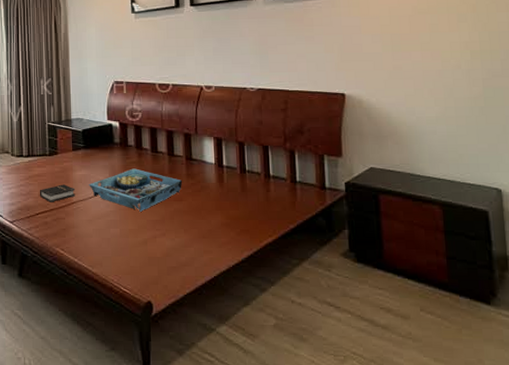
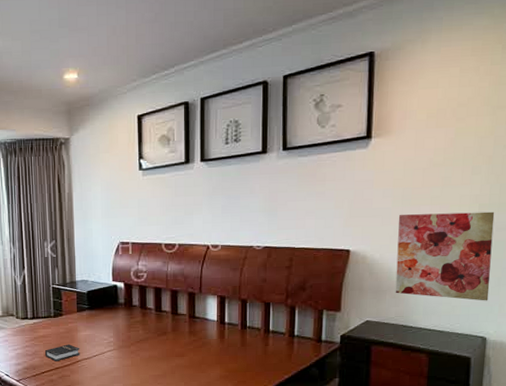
serving tray: present [89,168,183,212] -> none [93,327,185,368]
wall art: none [390,58,497,150] -> present [395,211,495,301]

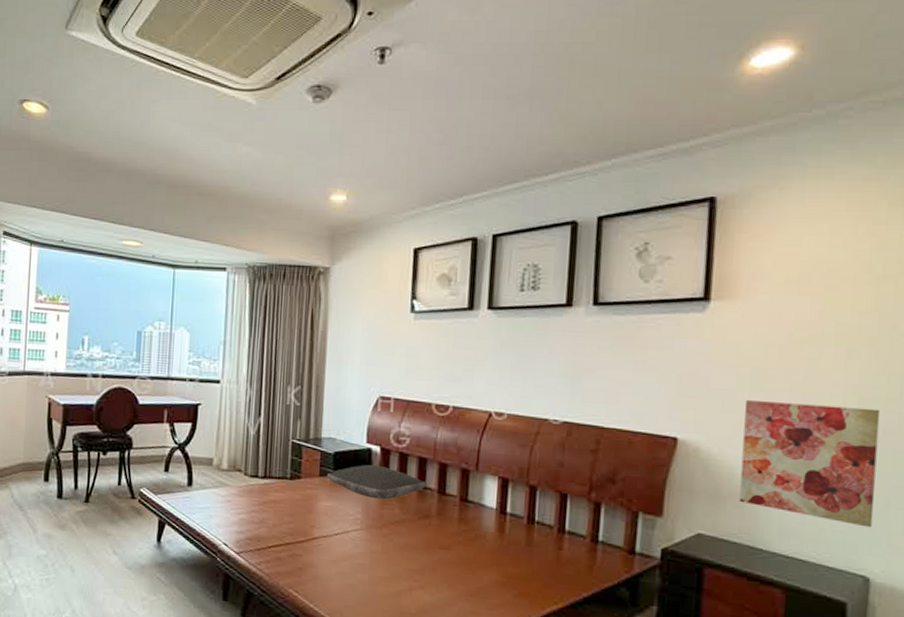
hardback book: present [44,344,80,361] -> none [274,515,319,535]
pillow: none [83,297,164,325] -> present [327,464,429,500]

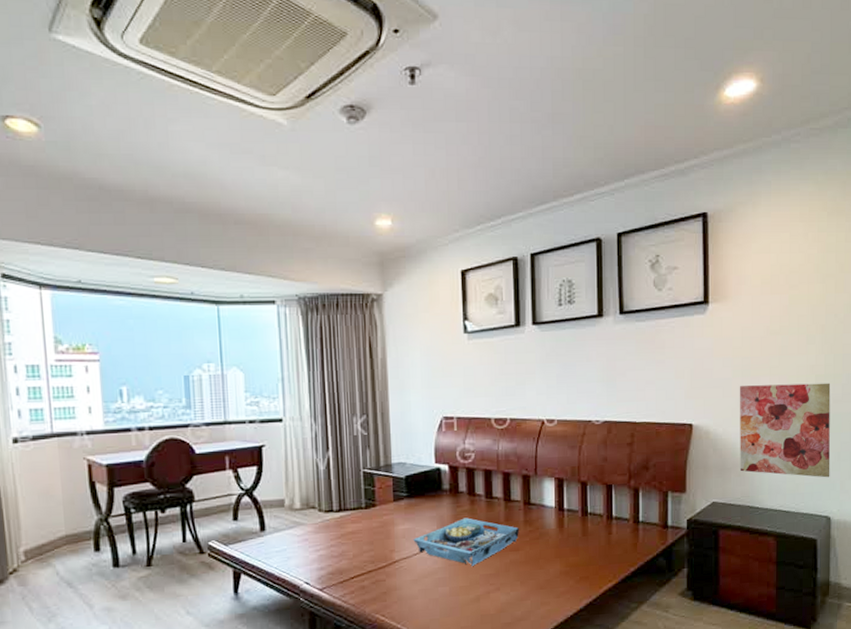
pillow: present [327,464,429,500] -> none [401,482,495,515]
serving tray: none [335,504,453,557] -> present [413,517,520,566]

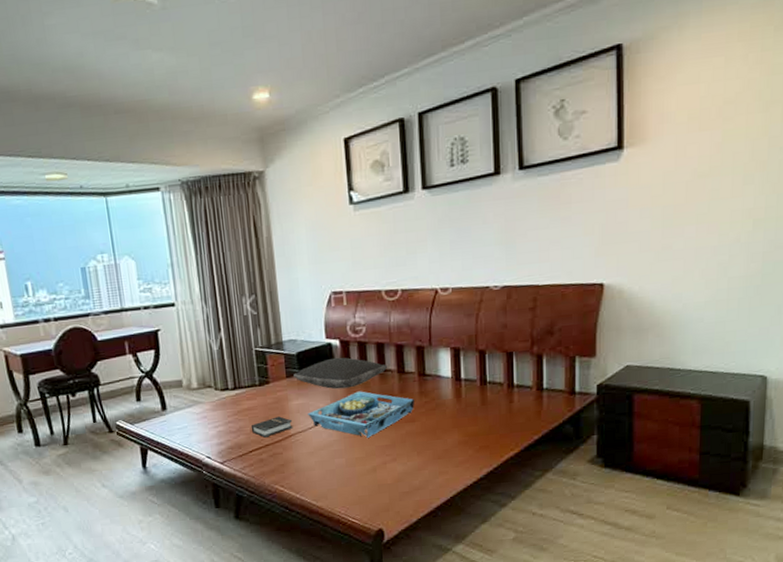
hardback book: none [354,541,398,563] -> present [250,416,293,438]
pillow: none [401,482,495,515] -> present [294,357,388,389]
wall art: present [739,383,831,478] -> none [658,227,772,334]

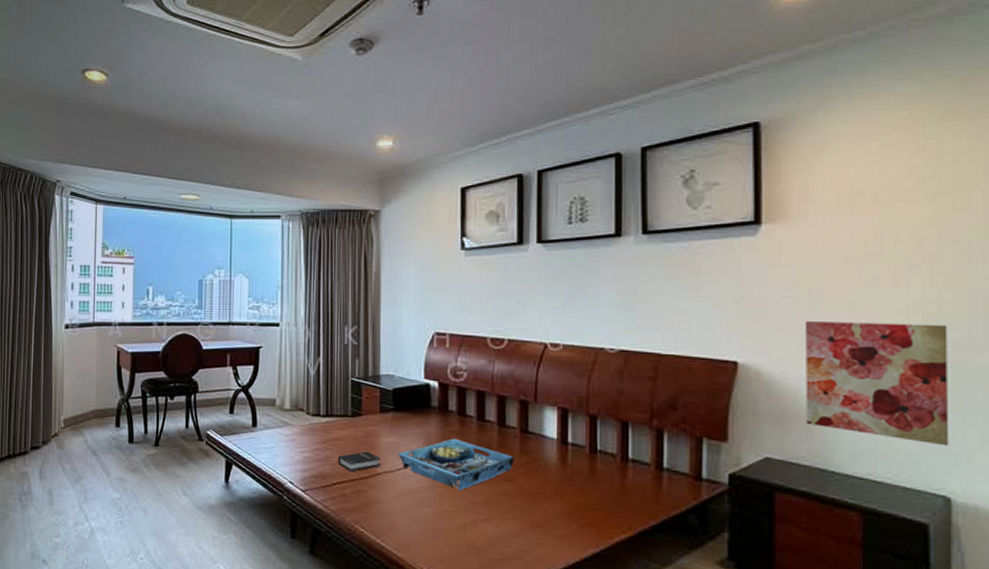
pillow: present [294,357,388,389] -> none [387,399,488,434]
wall art: none [658,227,772,334] -> present [804,321,949,446]

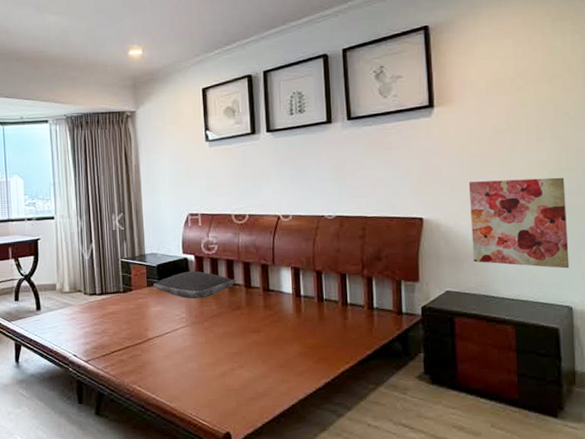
hardback book: present [337,451,381,472] -> none [114,321,152,340]
pillow: none [387,399,488,434] -> present [154,270,237,299]
serving tray: present [398,438,515,491] -> none [165,302,260,345]

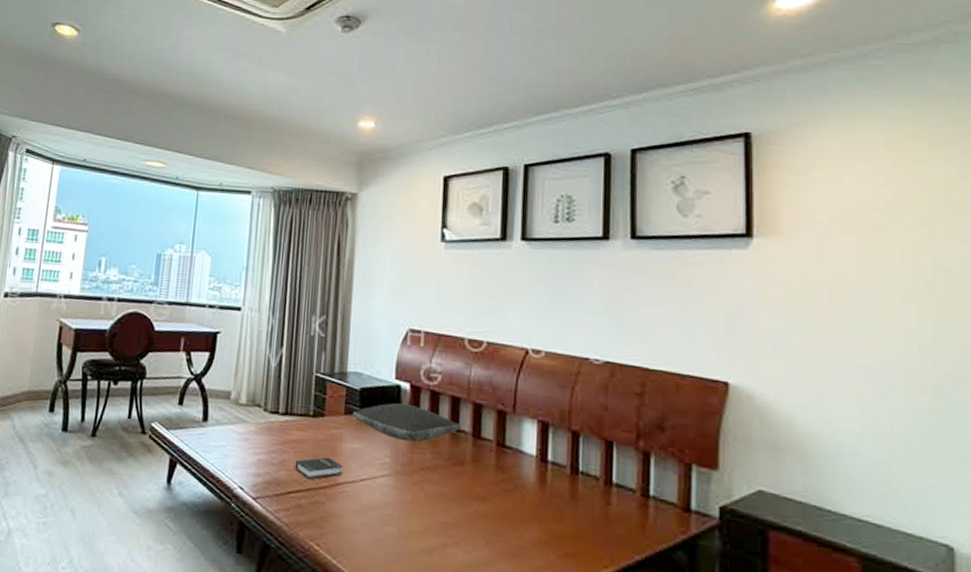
hardback book: none [114,321,152,340] -> present [294,457,343,480]
wall art: present [468,177,570,269] -> none [798,344,950,489]

